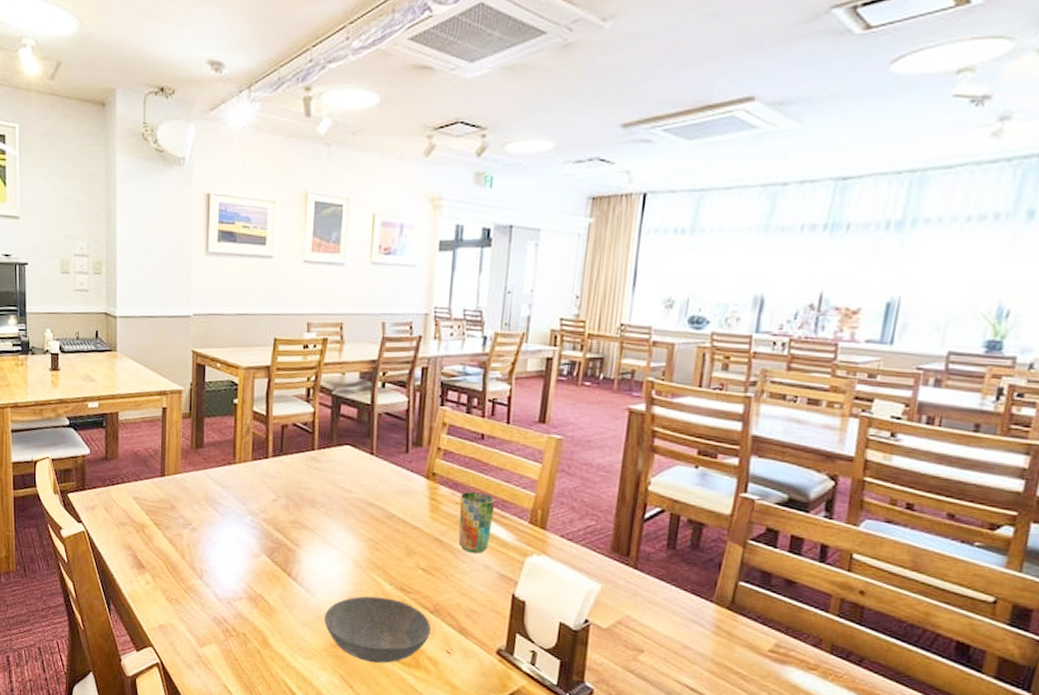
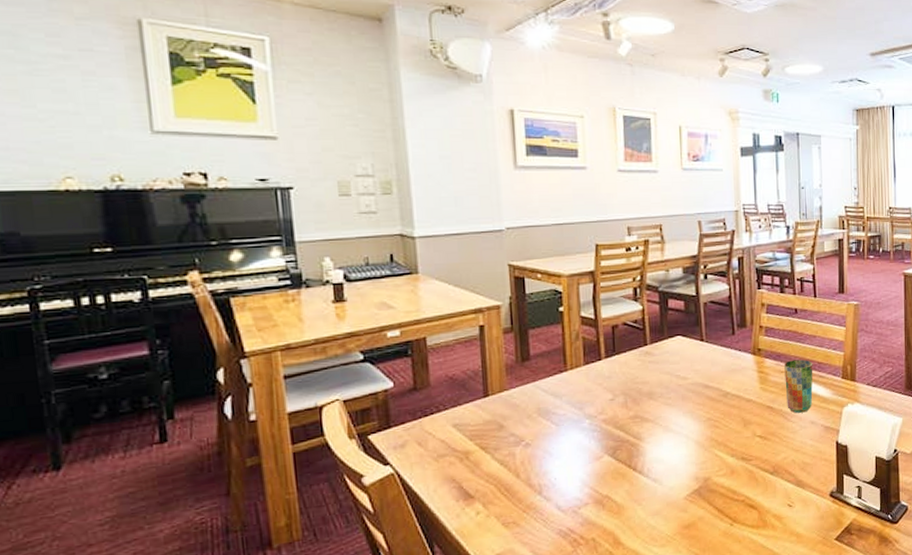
bowl: present [324,596,432,664] -> none [674,469,773,534]

